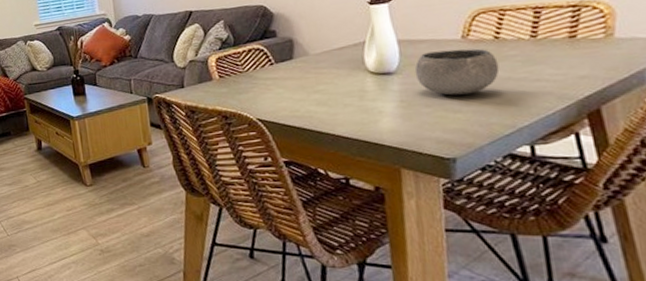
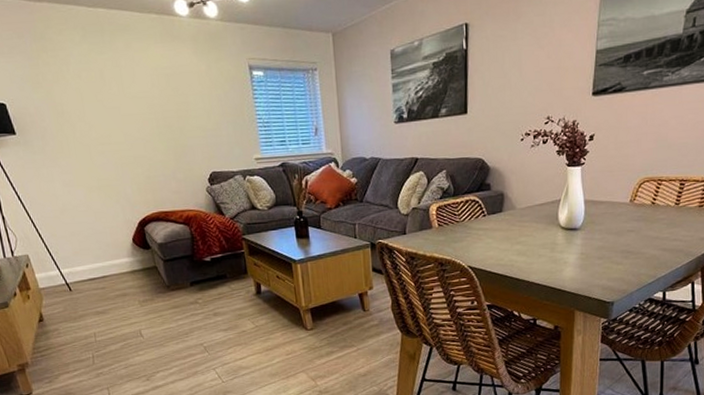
bowl: present [414,48,500,96] -> none [594,211,652,250]

